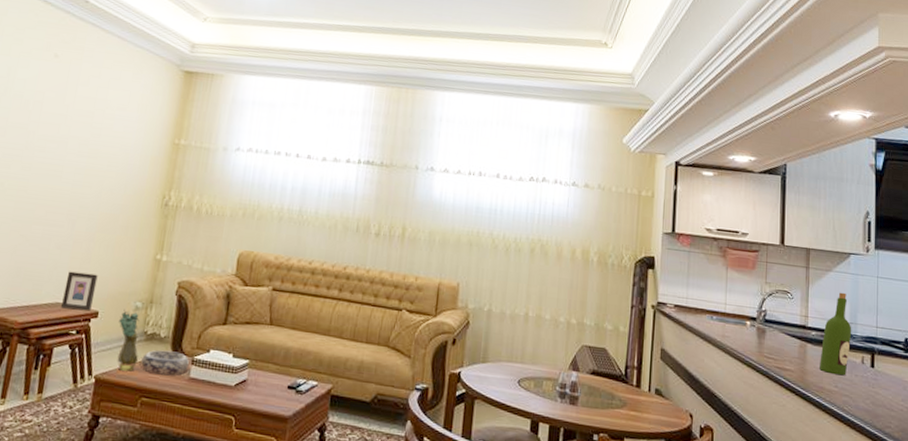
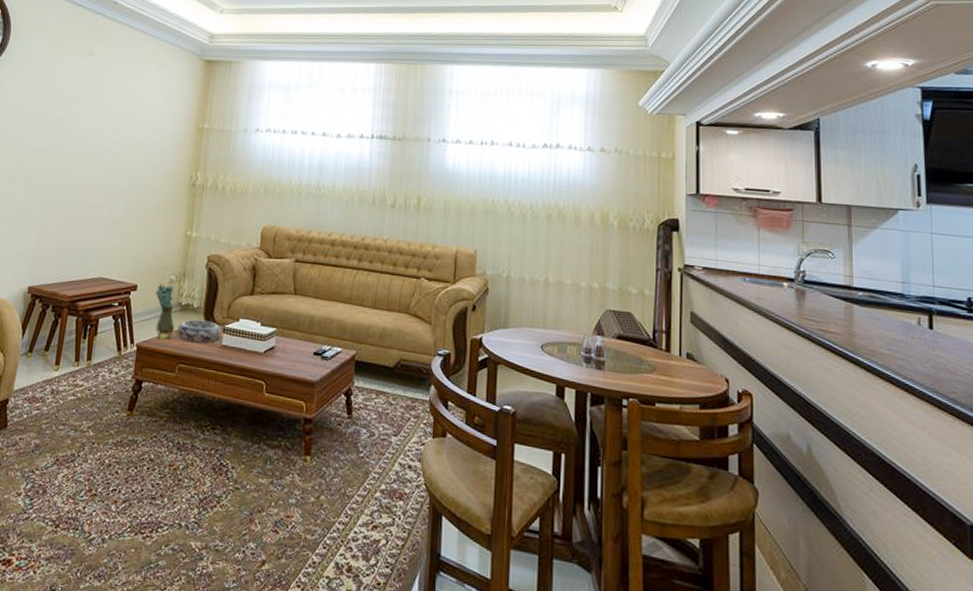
picture frame: present [61,271,98,312] -> none [104,248,136,285]
wine bottle: present [820,292,852,376] -> none [869,250,905,338]

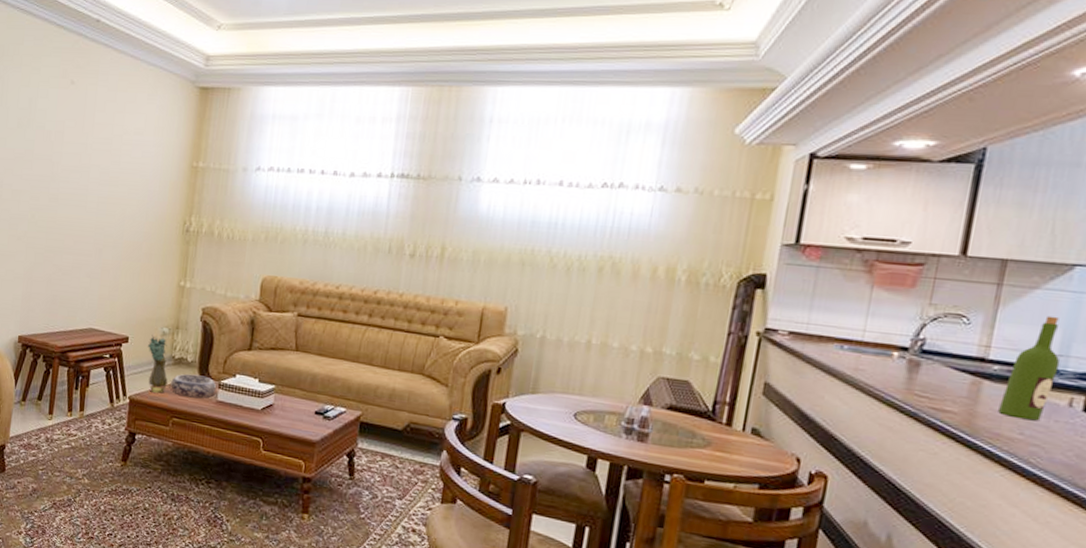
wine bottle: none [869,250,905,338] -> present [998,315,1061,421]

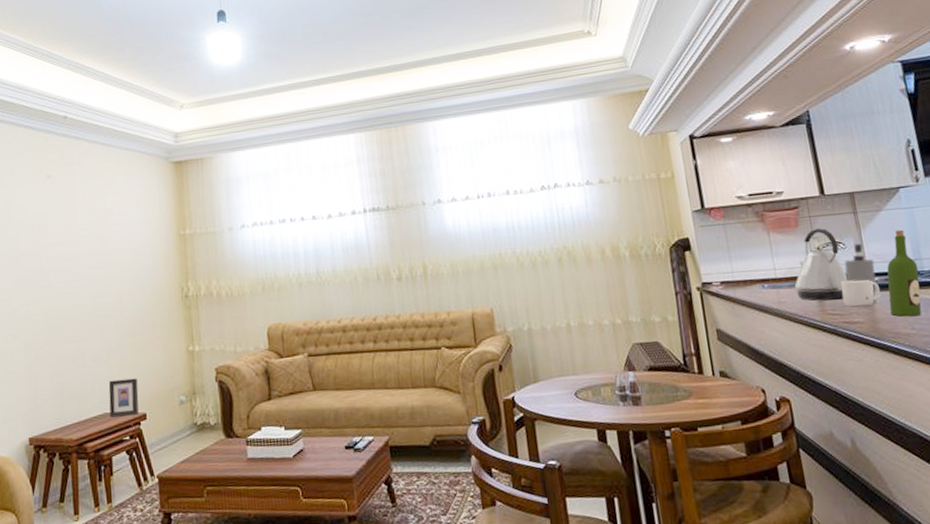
picture frame: none [95,298,126,337] -> present [108,378,139,418]
vase: present [148,334,168,394] -> none [167,405,194,466]
decorative bowl: present [170,374,217,398] -> none [198,436,245,462]
kettle: none [882,293,961,383] -> present [794,227,847,301]
mug: none [938,361,997,398] -> present [840,279,881,308]
soap dispenser: none [953,321,1002,394] -> present [842,243,877,303]

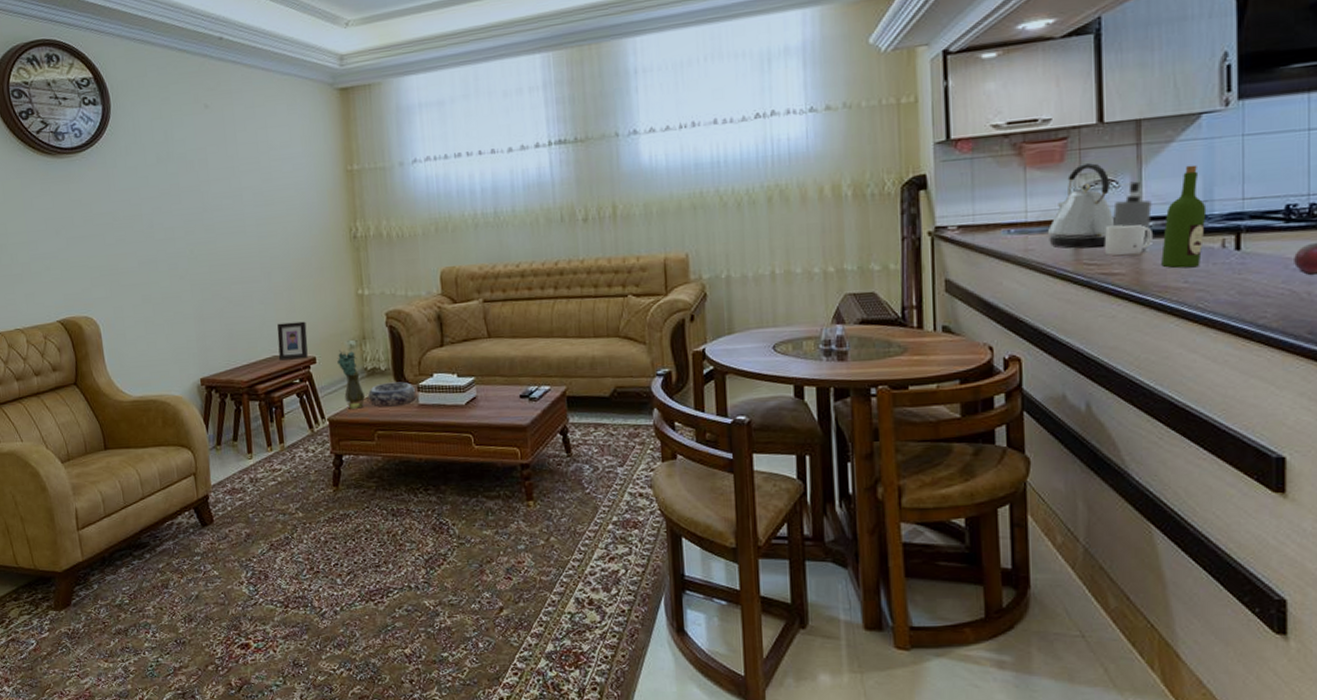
vase: none [167,405,194,466] -> present [337,349,365,410]
decorative bowl: none [198,436,245,462] -> present [368,382,417,407]

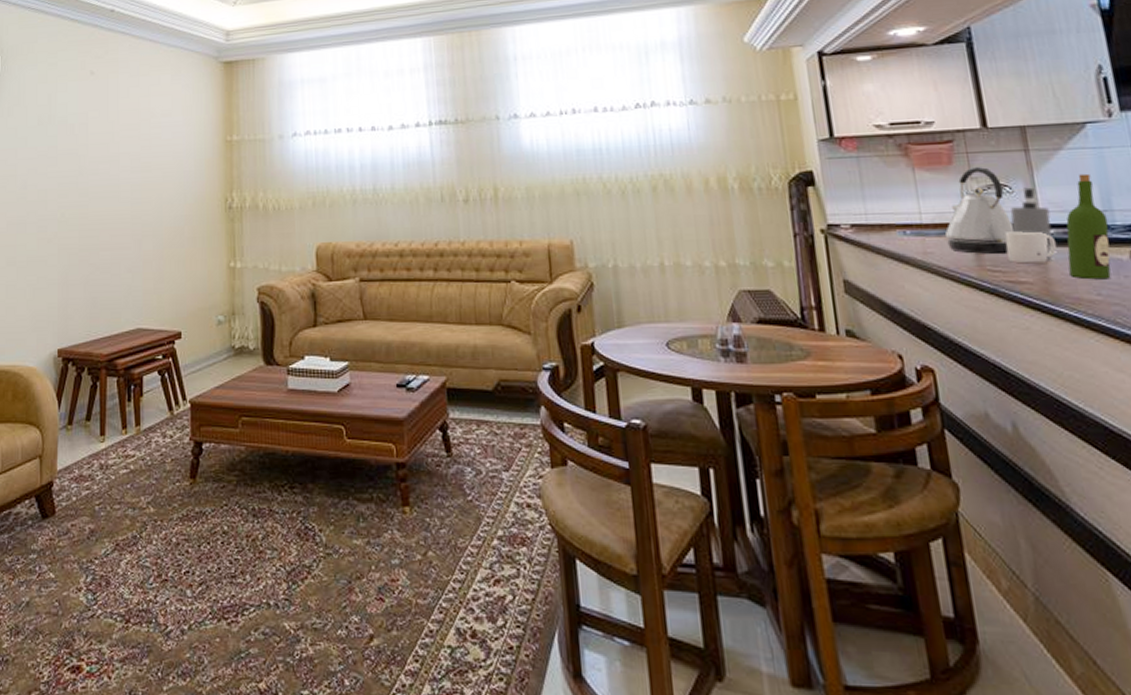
picture frame: present [277,321,308,361] -> none [143,293,174,334]
vase: present [337,349,365,410] -> none [204,325,230,392]
decorative bowl: present [368,382,417,407] -> none [234,363,286,390]

